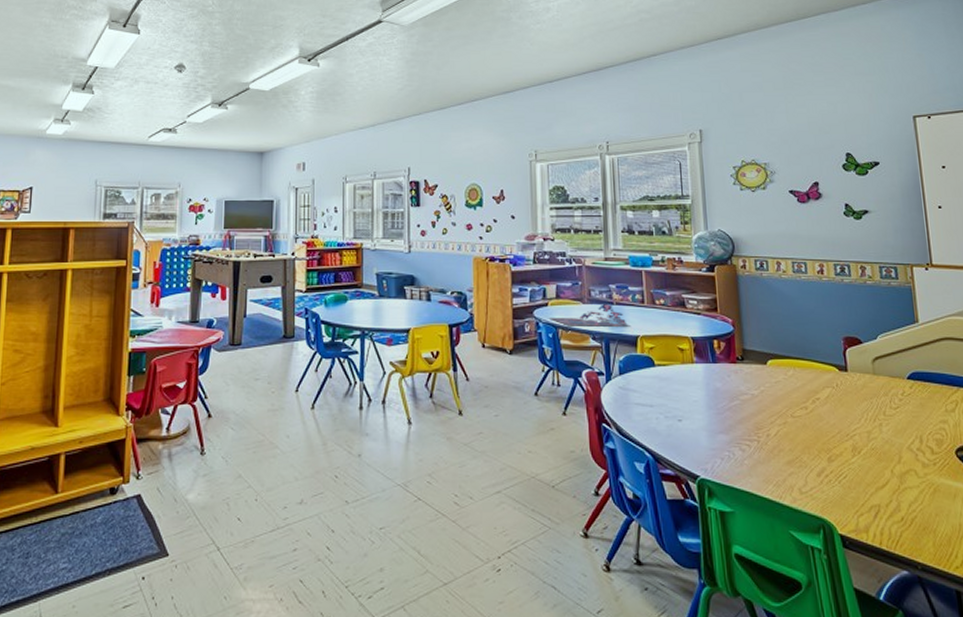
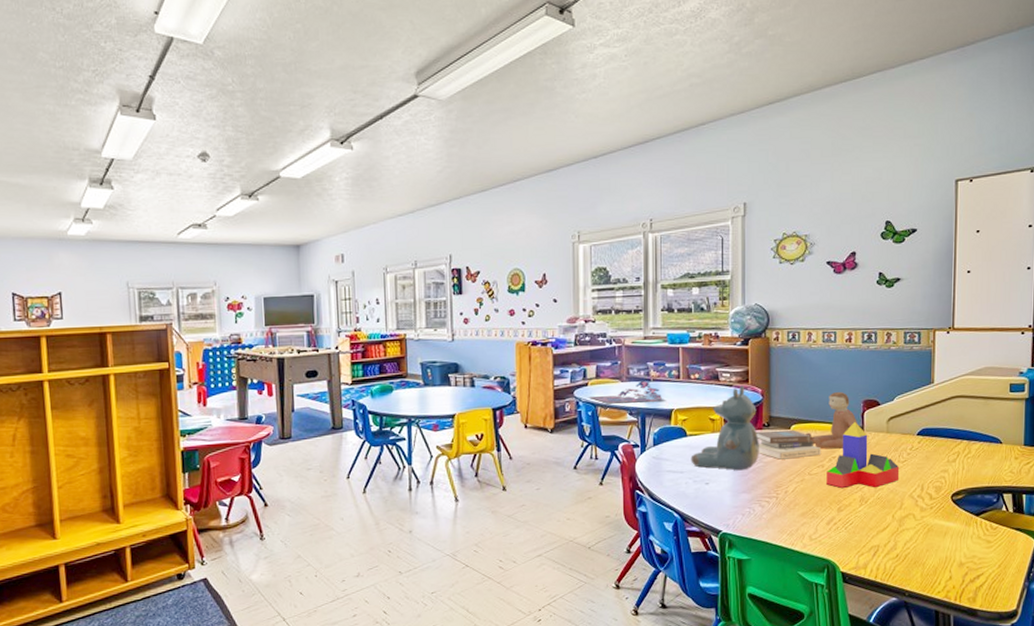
stuffed animal: none [660,314,735,408] -> present [691,385,759,471]
books: none [730,365,804,398] -> present [757,429,822,460]
doll: none [784,326,839,389] -> present [806,391,857,449]
building blocks: none [811,359,894,437] -> present [826,421,900,489]

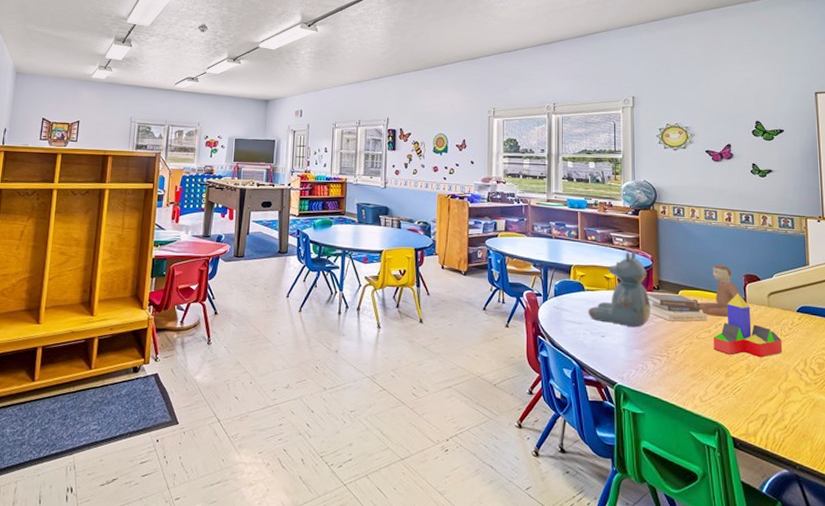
puzzle: present [589,380,666,404] -> none [499,237,566,257]

